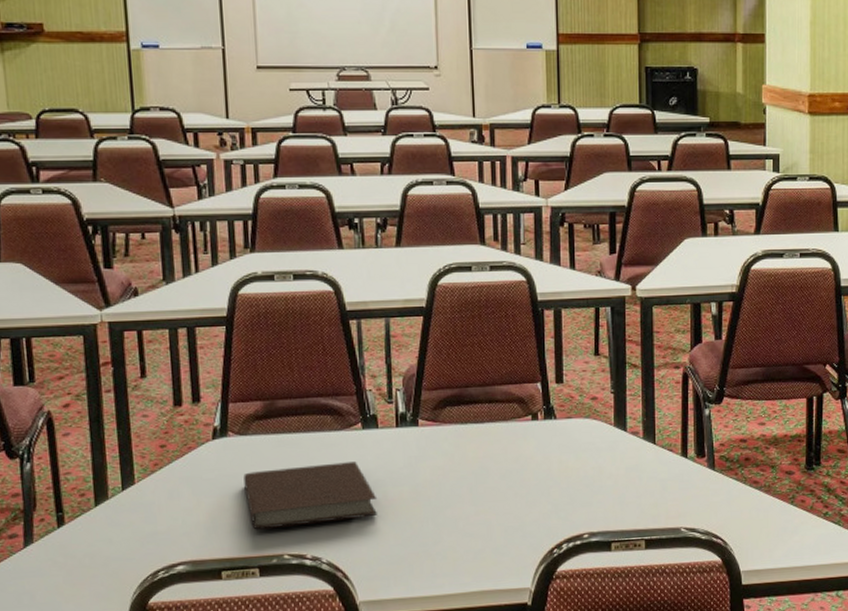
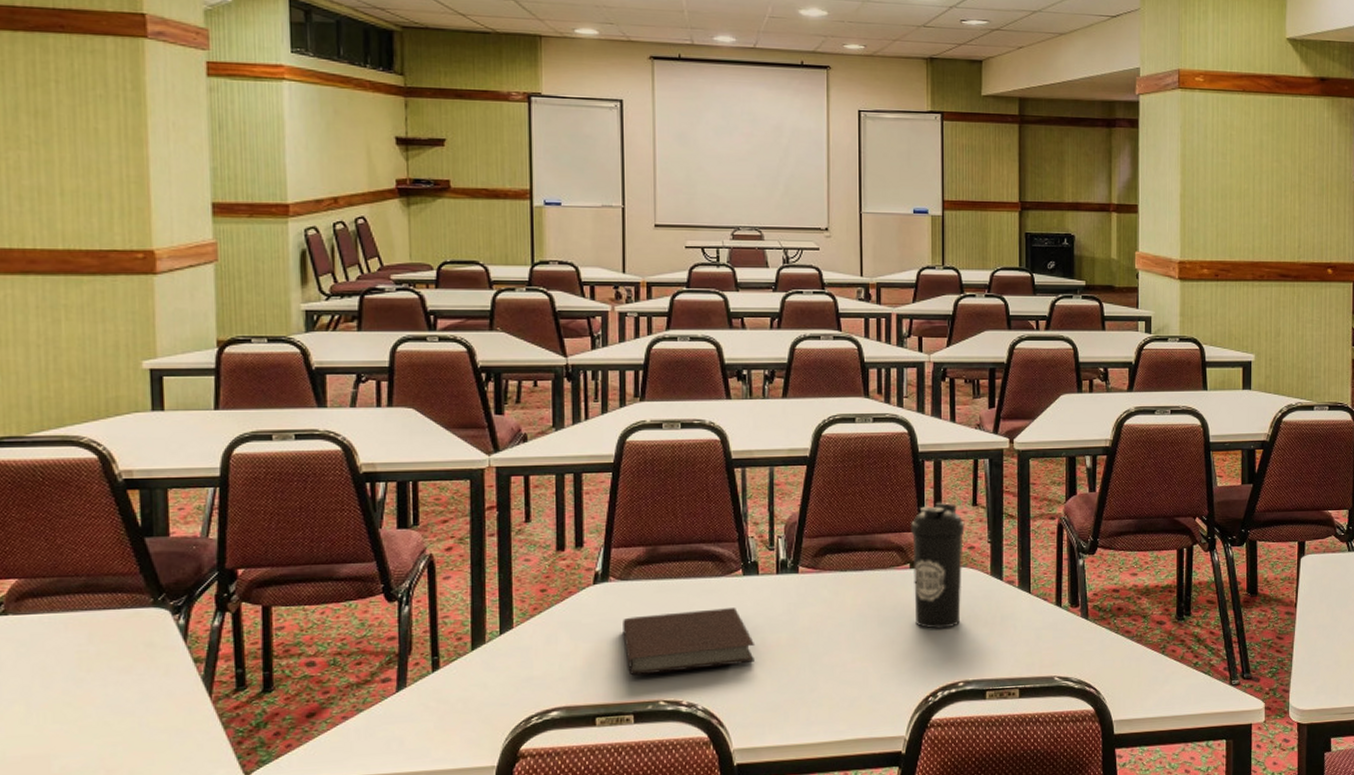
water bottle: none [532,352,587,481] -> present [911,502,965,629]

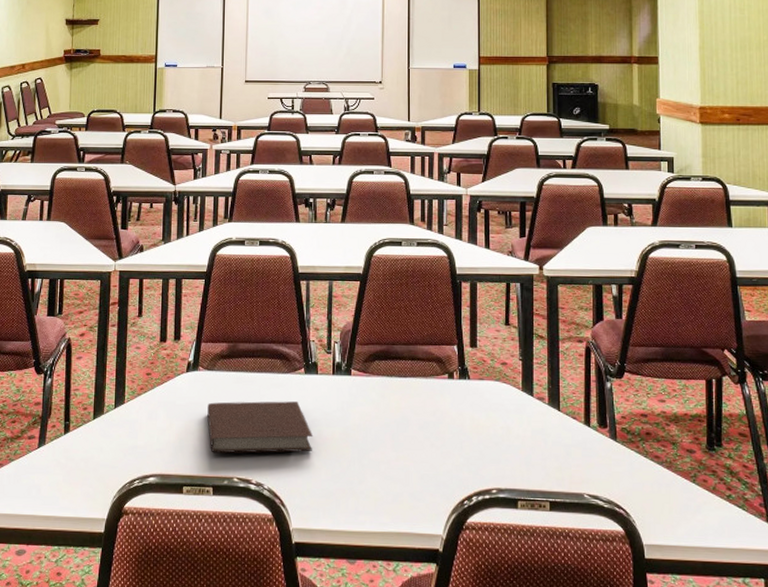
water bottle: present [911,502,965,629] -> none [449,320,498,437]

